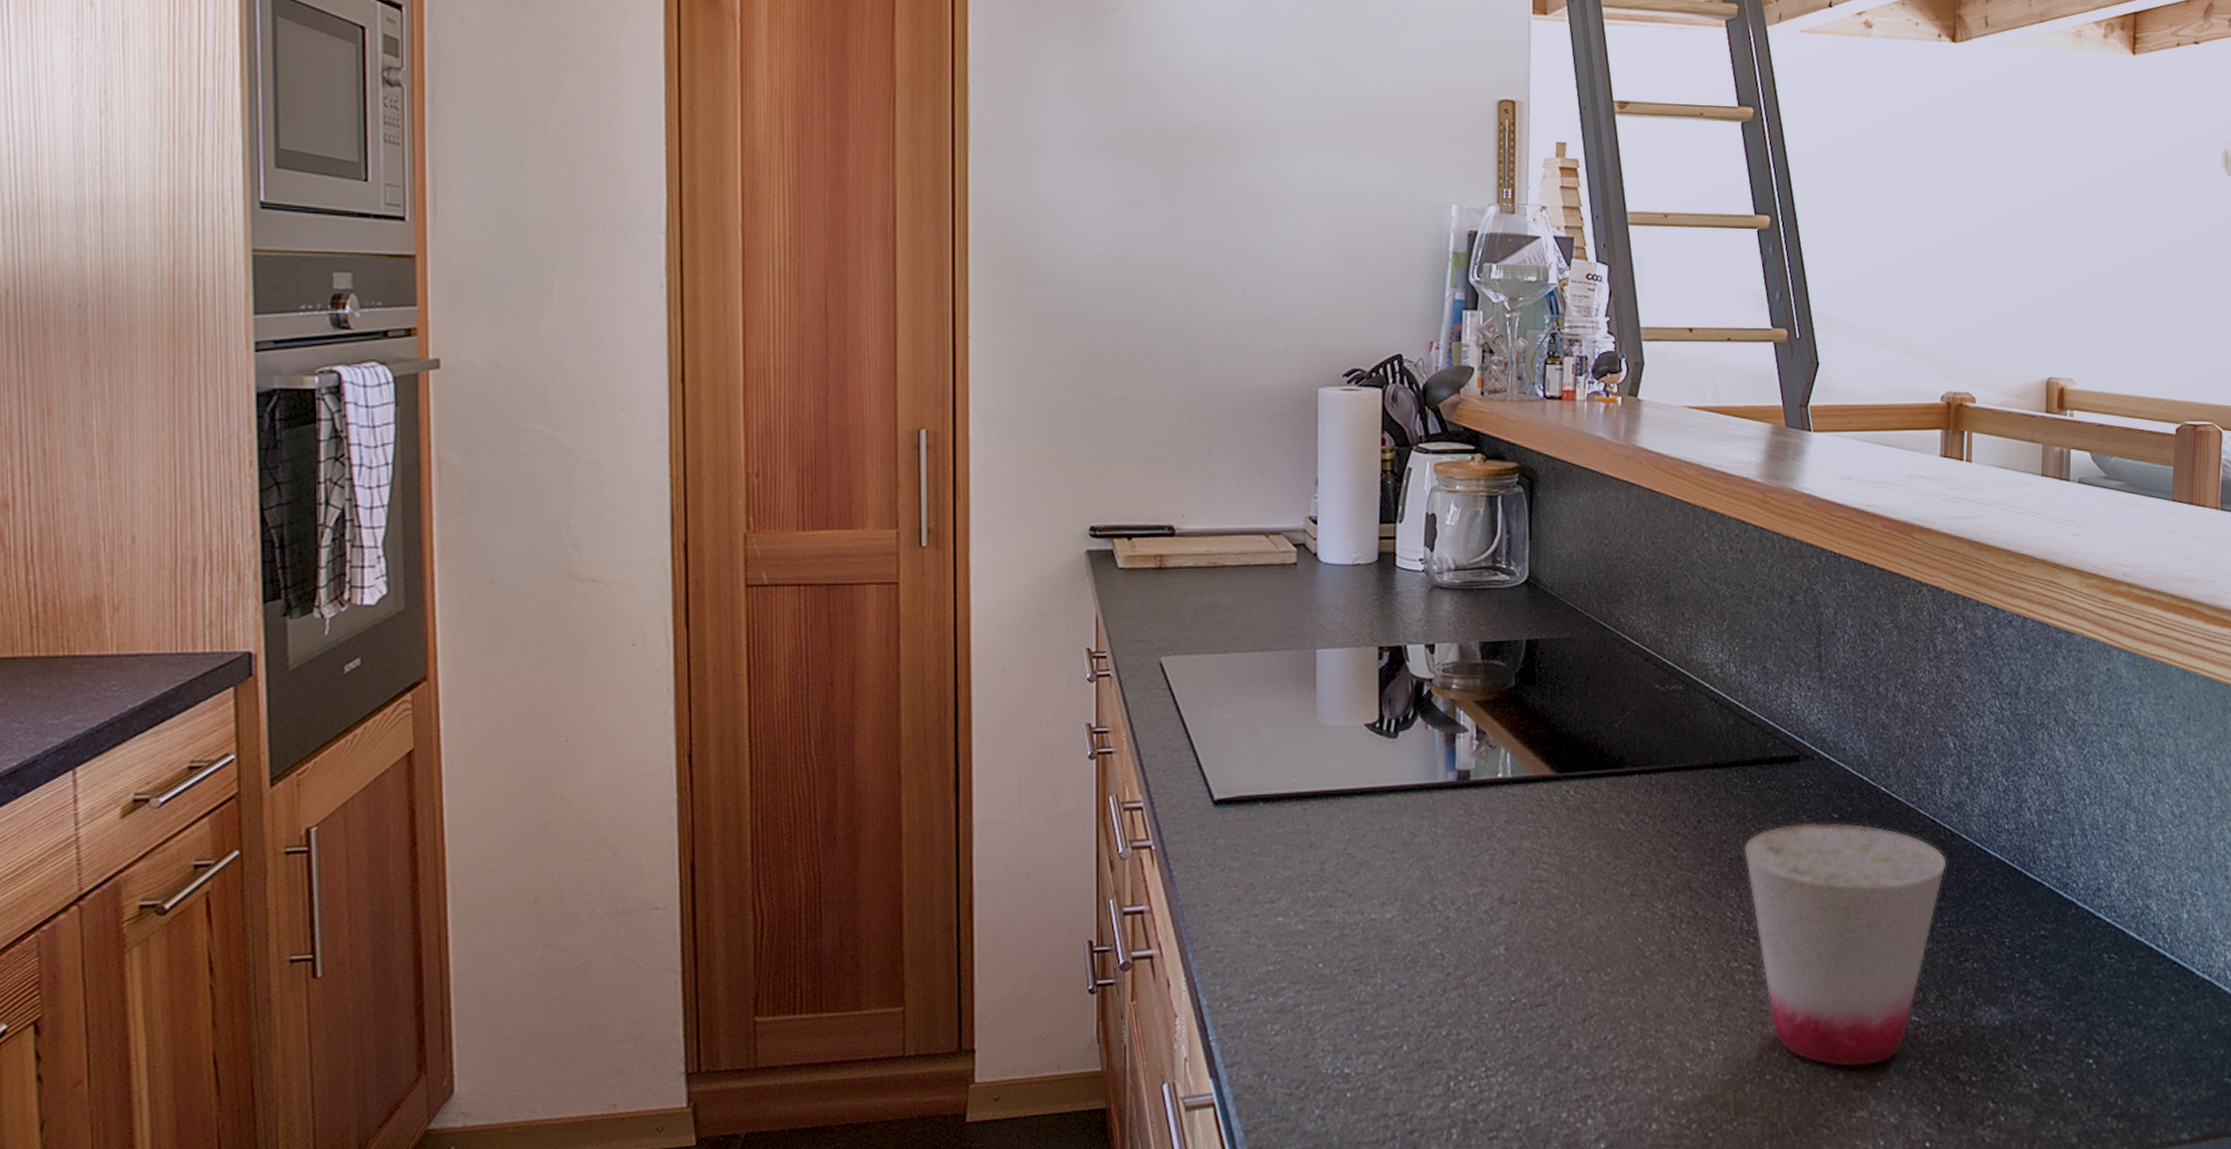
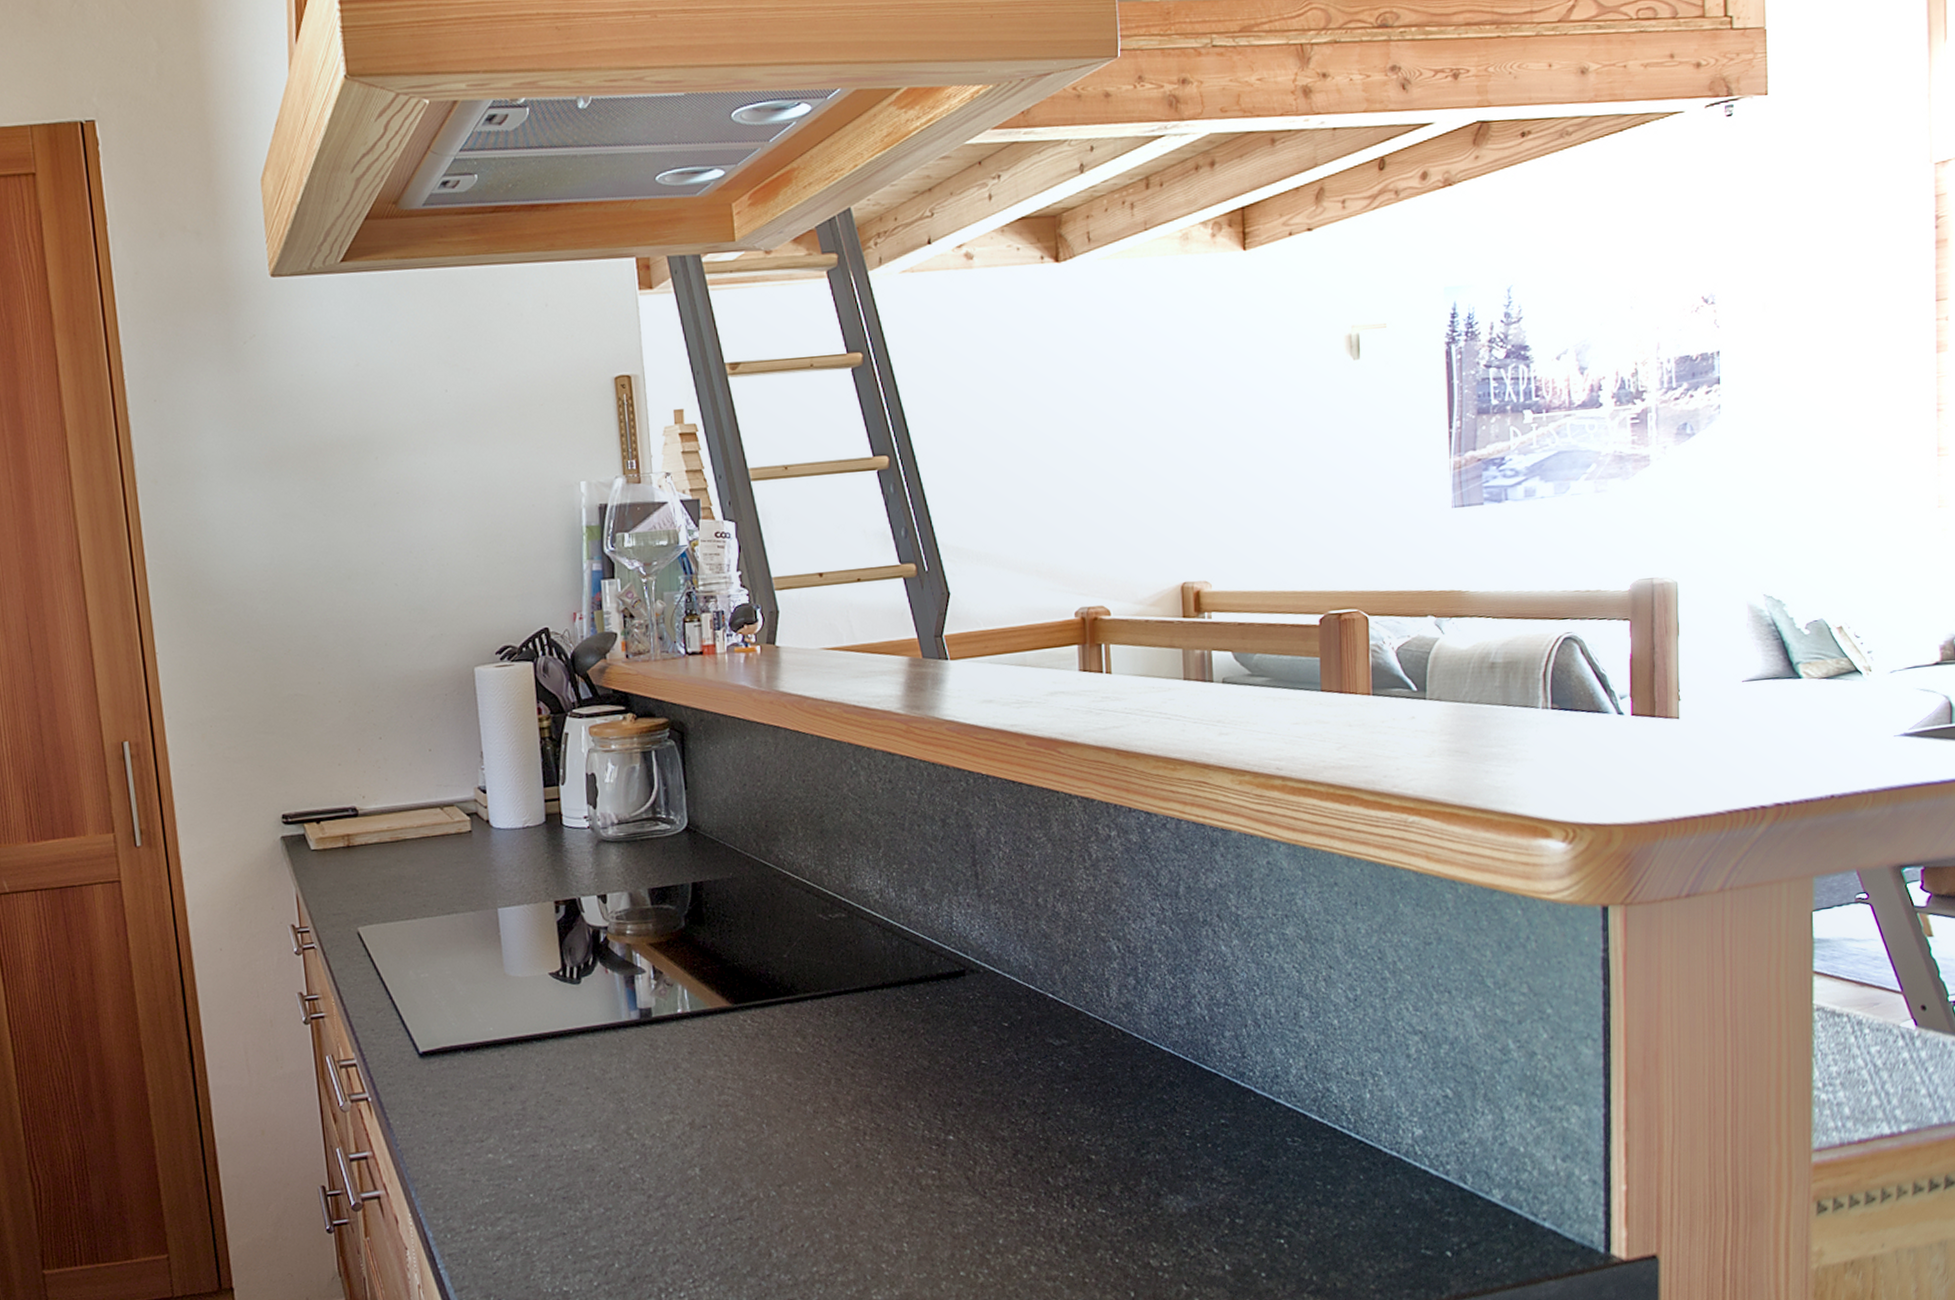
cup: present [1744,822,1947,1067] -> none [919,1030,1120,1260]

